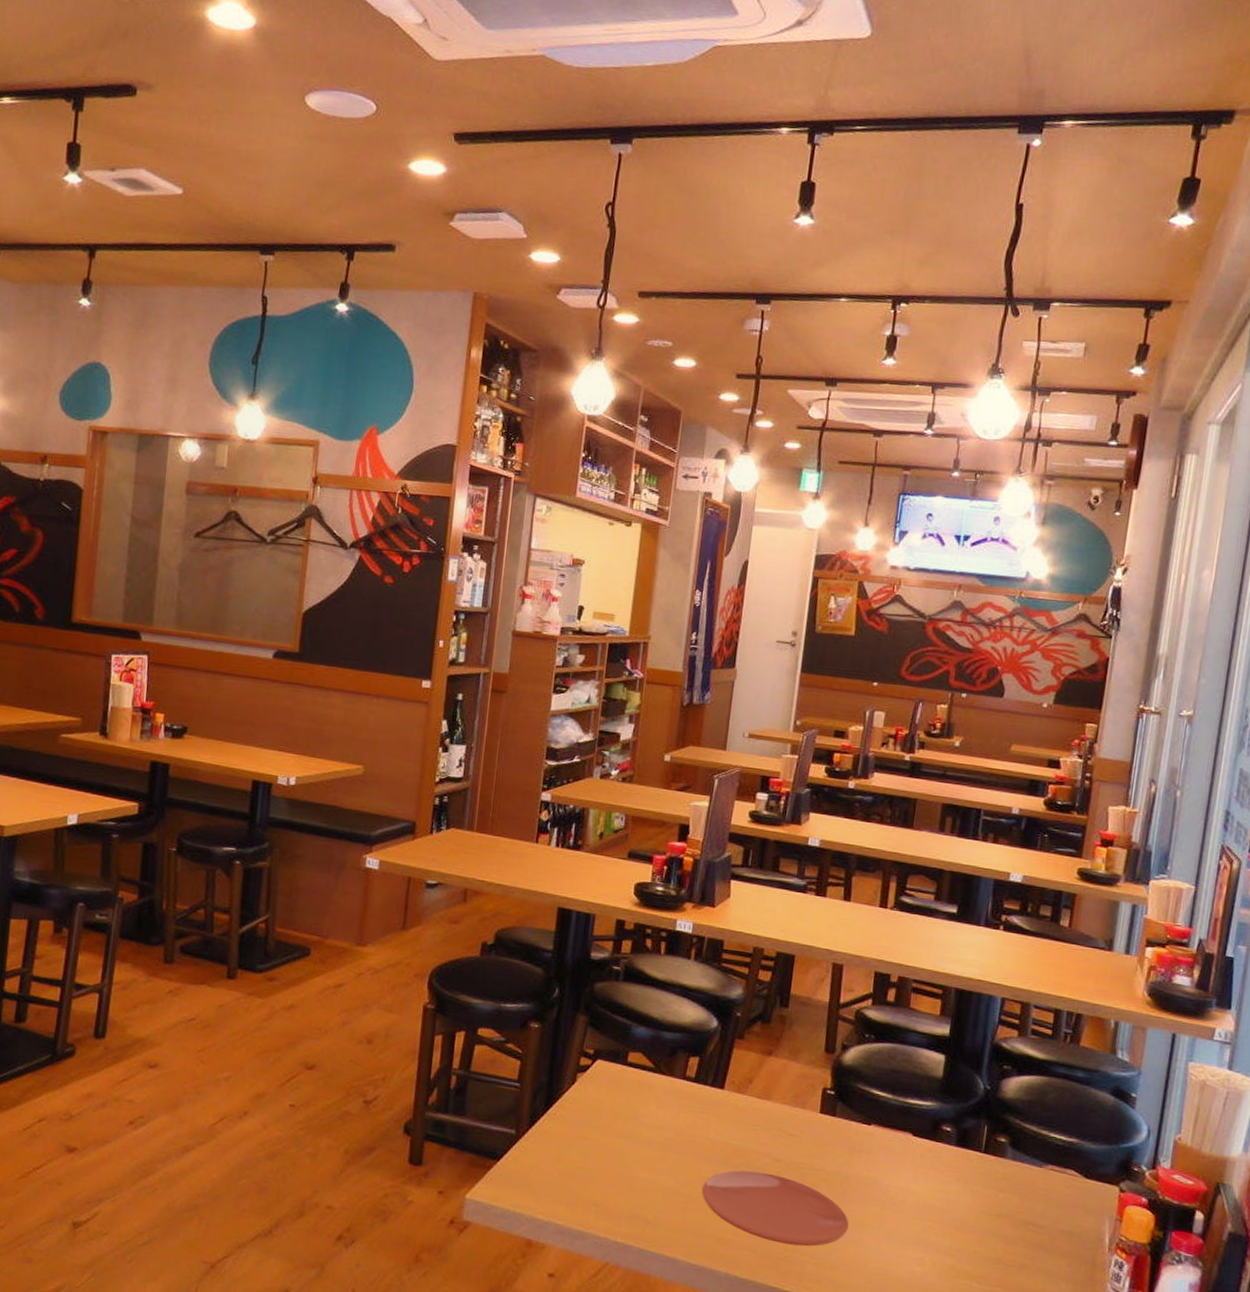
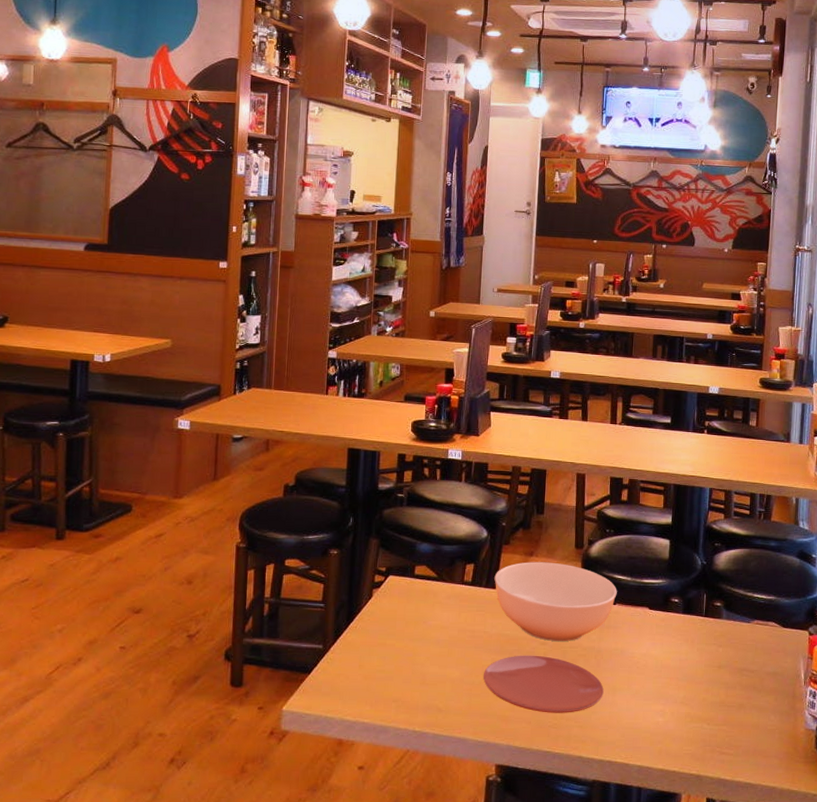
bowl: none [722,1062,874,1162] -> present [494,562,617,641]

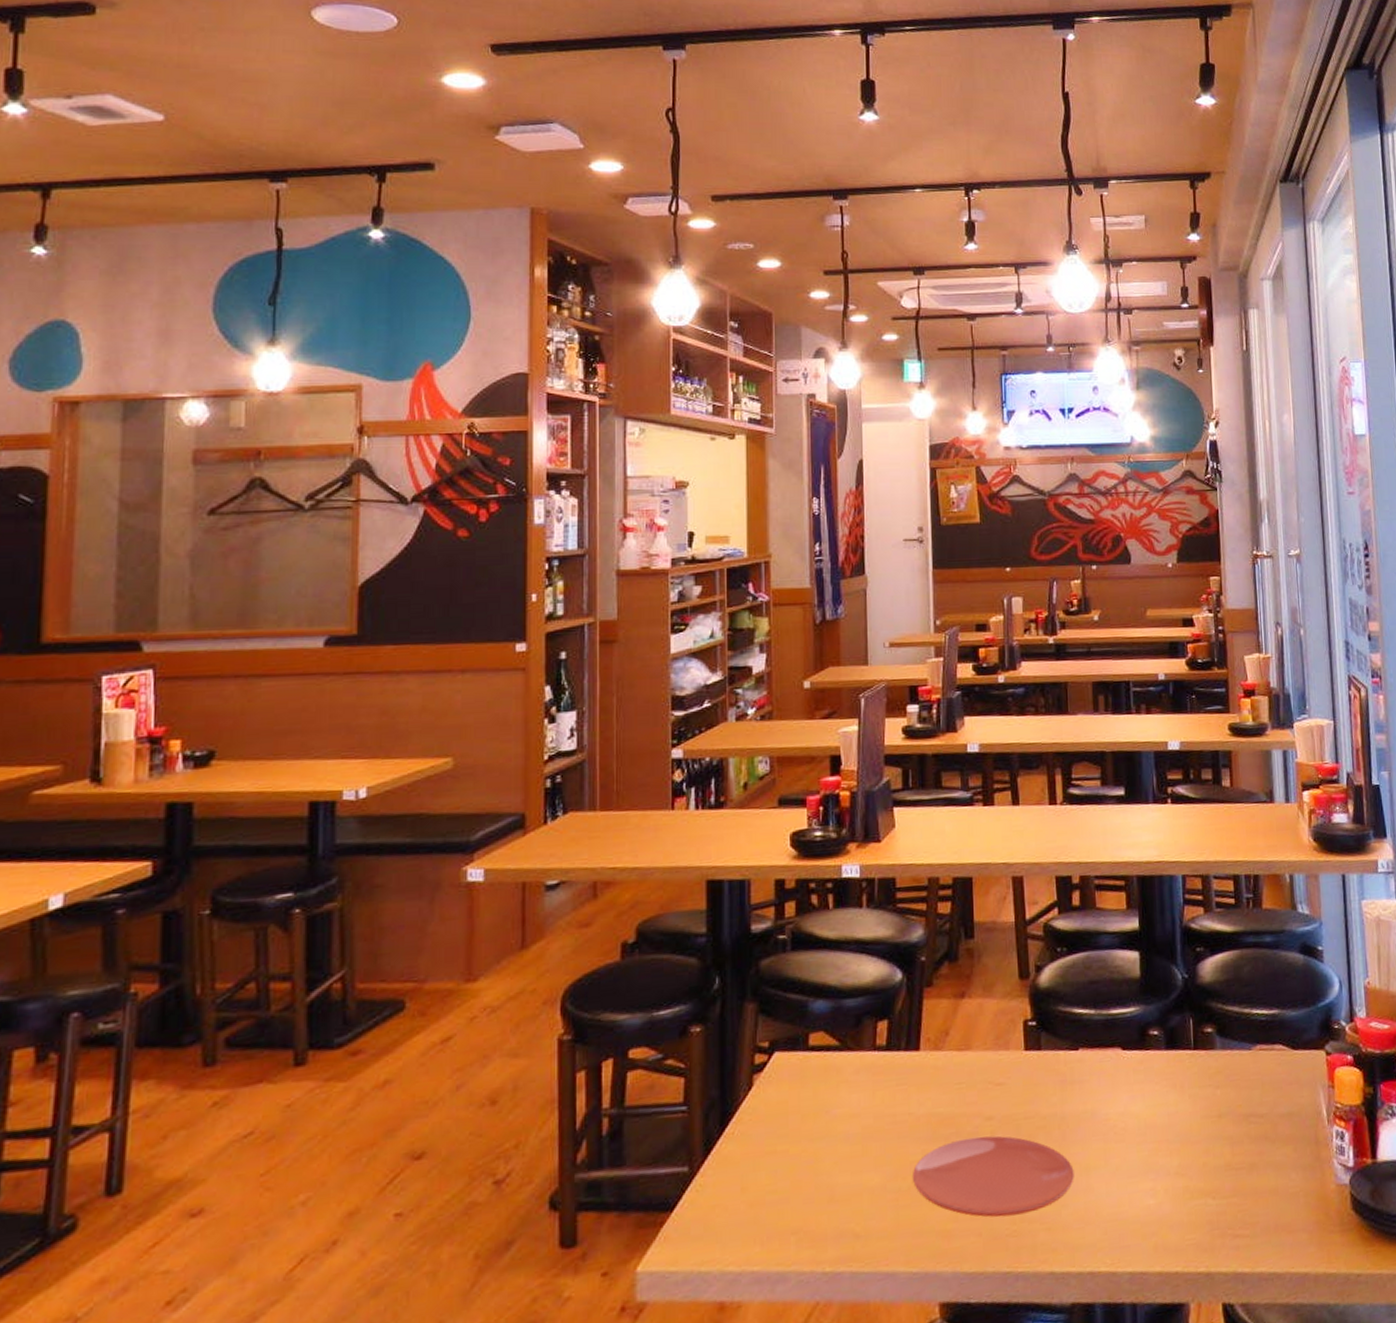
bowl: present [494,562,617,641] -> none [916,1002,1079,1114]

